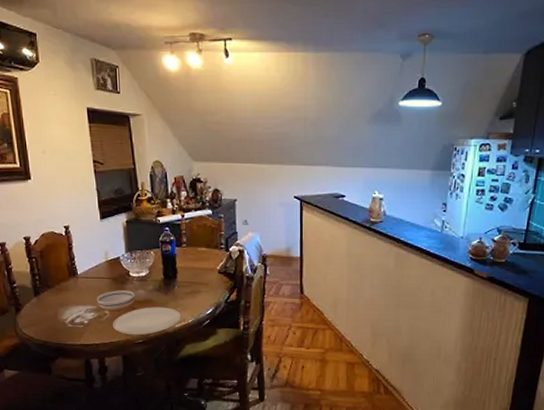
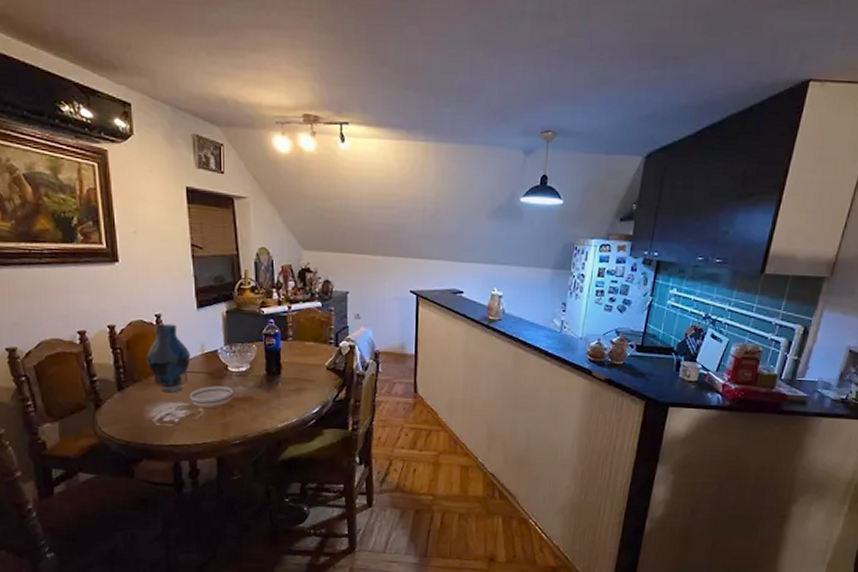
vase: none [57,234,97,297] -> present [146,323,191,393]
plate: present [113,307,182,336] -> none [207,404,285,436]

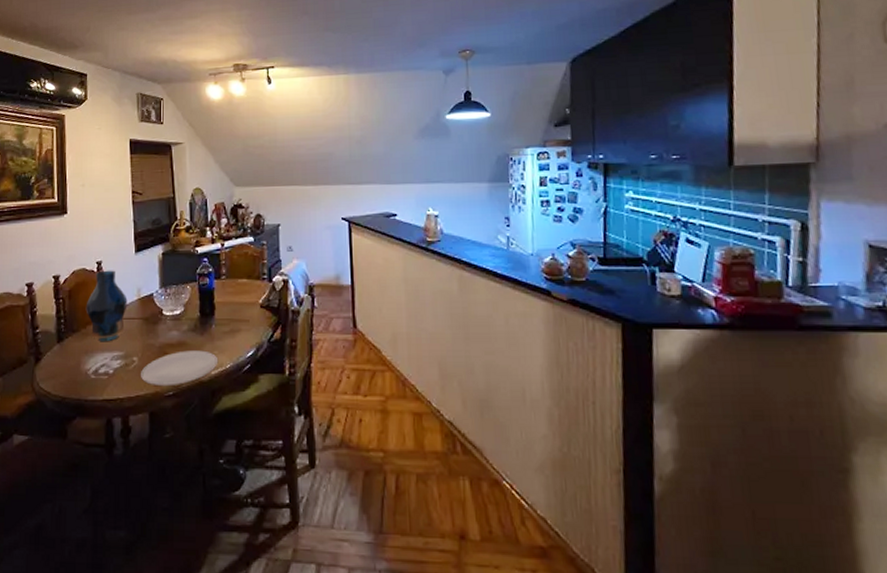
bowl: present [189,386,234,409] -> none [124,332,168,358]
plate: none [207,404,285,436] -> present [141,350,219,387]

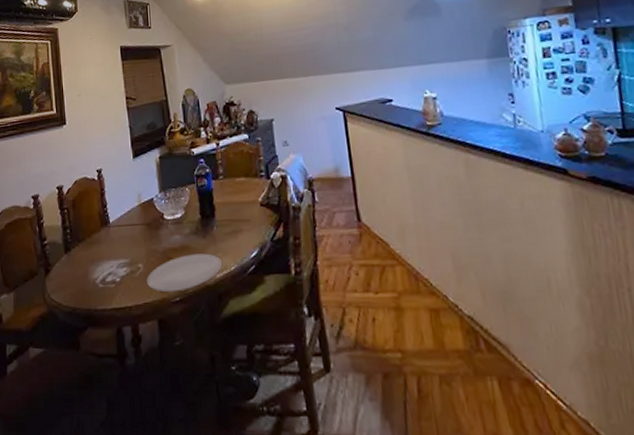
vase: present [85,270,128,342] -> none [89,177,129,250]

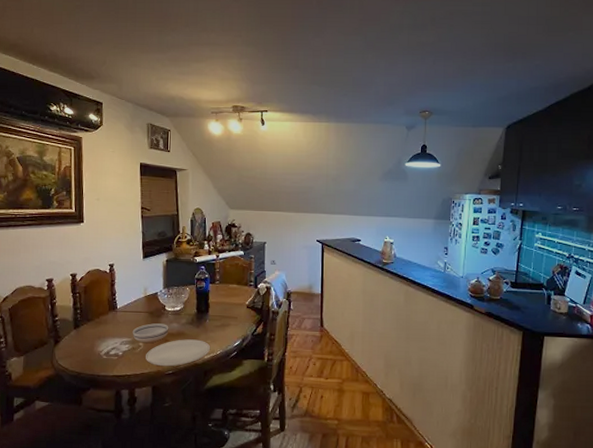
bowl: none [129,237,171,264] -> present [132,323,169,344]

